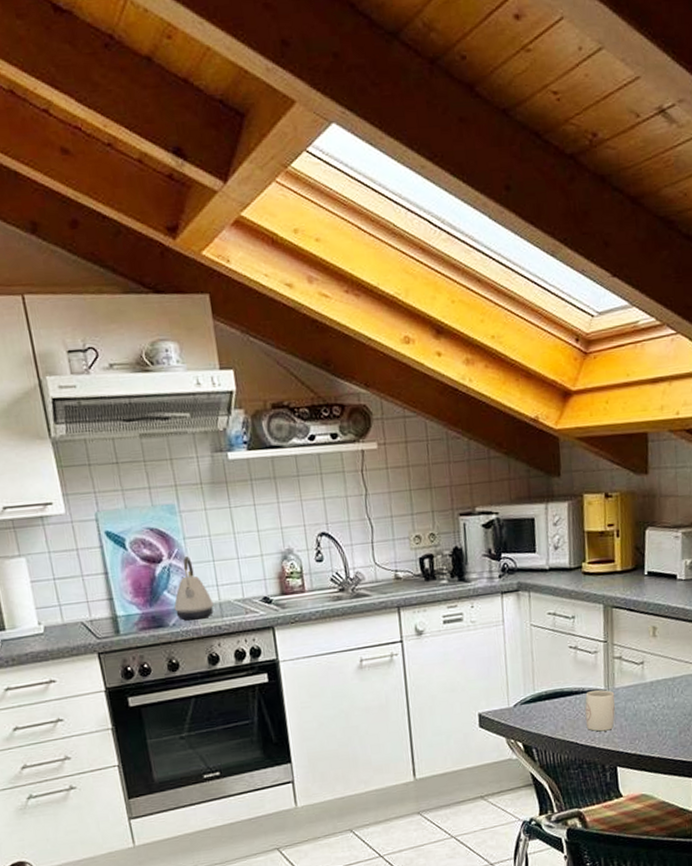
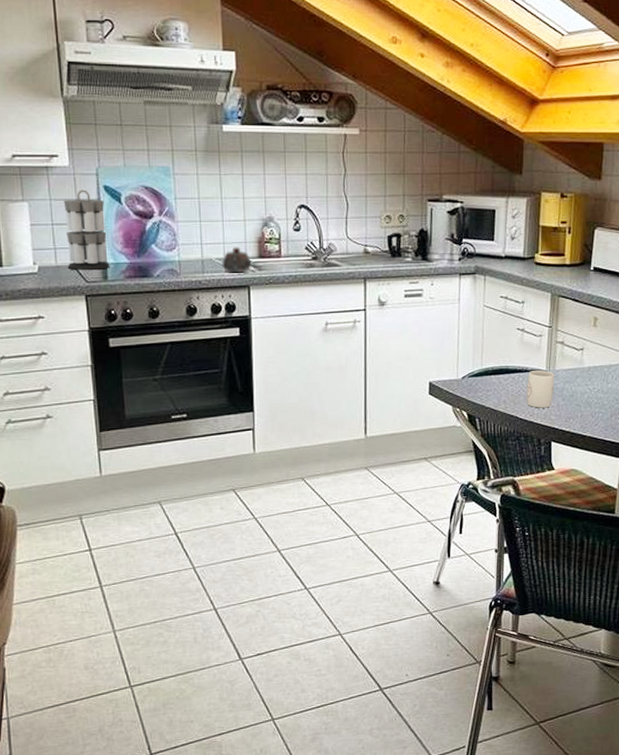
spice rack: none [63,537,121,627] -> present [63,189,110,270]
kettle: present [174,556,214,621] -> none [160,215,197,273]
teapot: none [241,585,275,615] -> present [222,247,252,273]

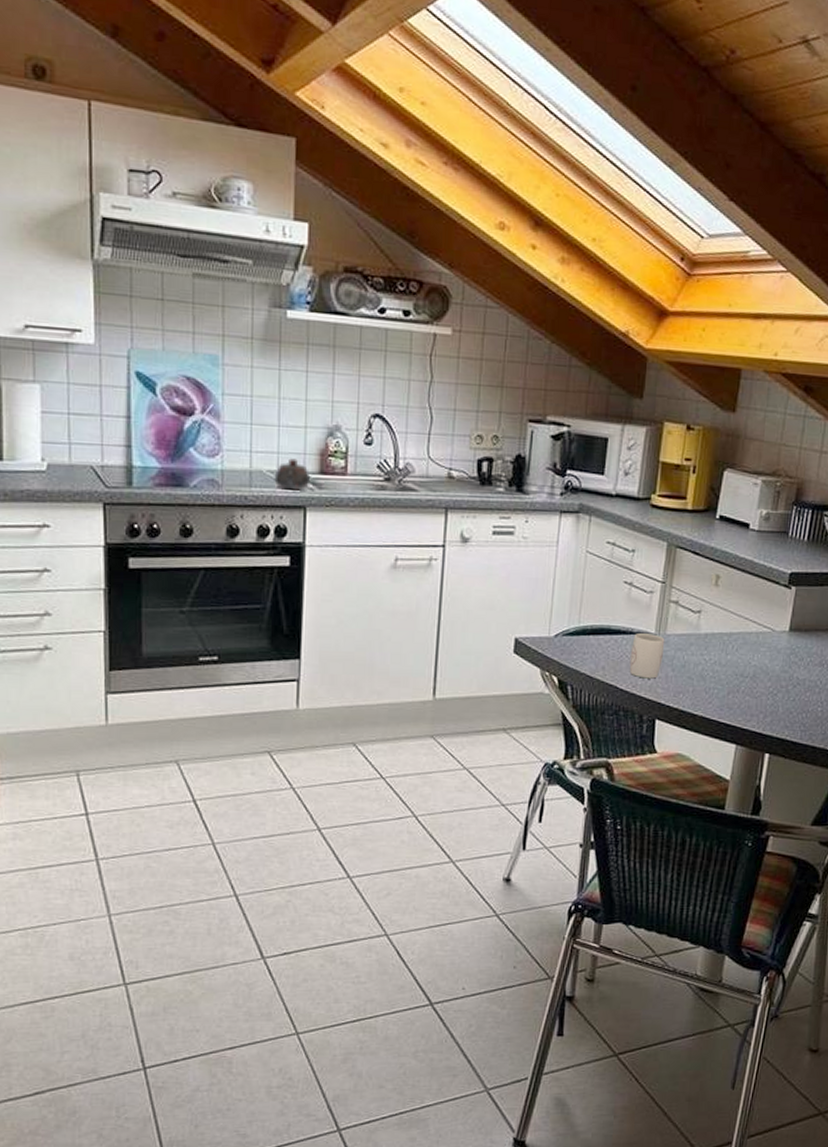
spice rack: present [63,189,110,270] -> none [84,374,136,473]

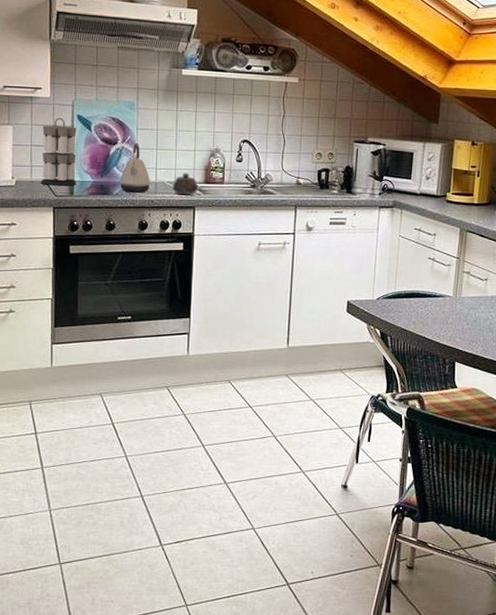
spice rack: none [84,374,136,473] -> present [41,117,77,186]
kettle: none [198,414,243,485] -> present [119,143,151,193]
mug: present [629,633,665,679] -> none [434,296,461,331]

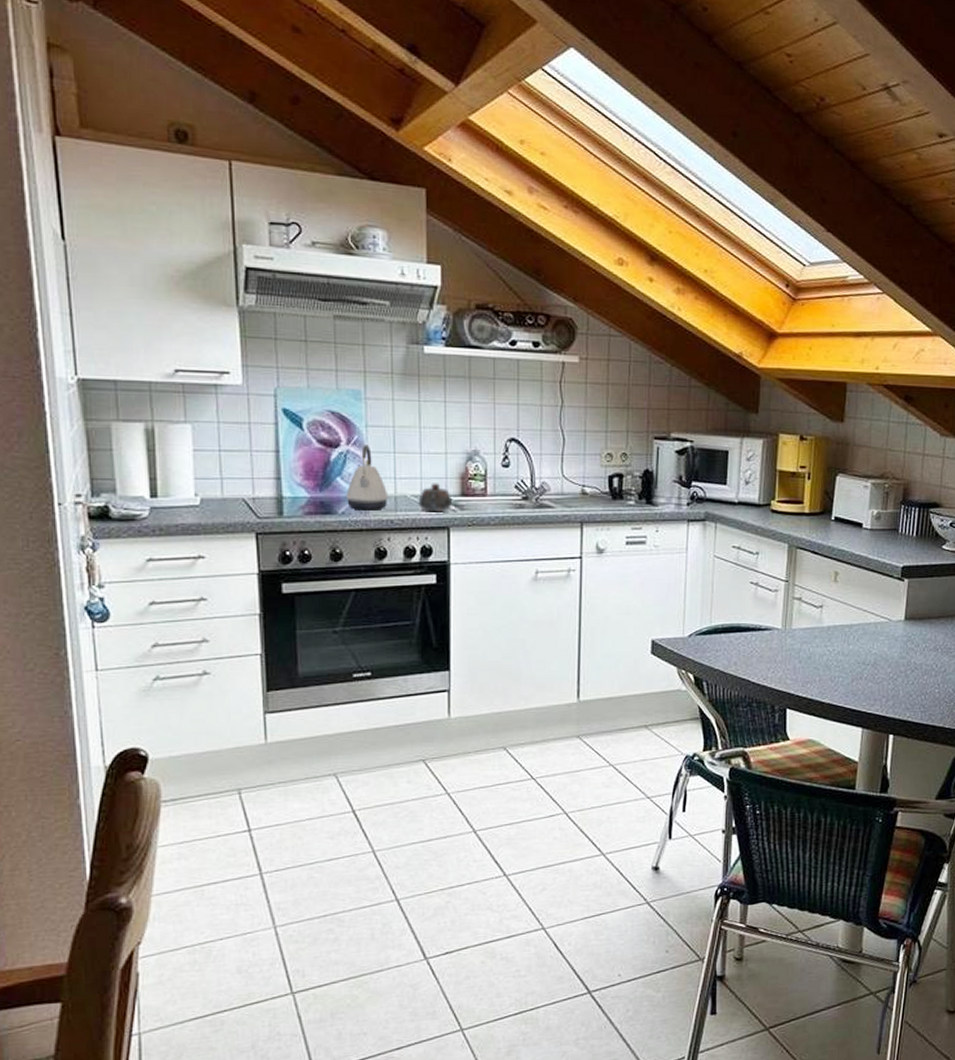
spice rack: present [41,117,77,186] -> none [234,412,286,504]

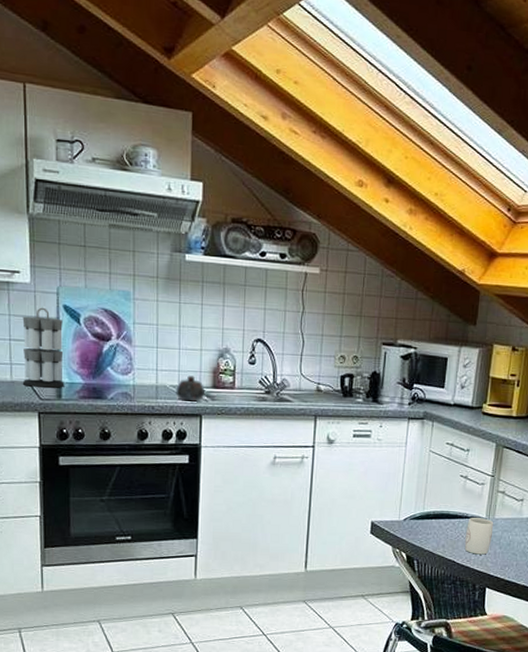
spice rack: none [234,412,286,504] -> present [22,307,65,388]
kettle: present [345,445,389,511] -> none [114,340,151,398]
mug: none [759,629,791,671] -> present [464,518,494,555]

